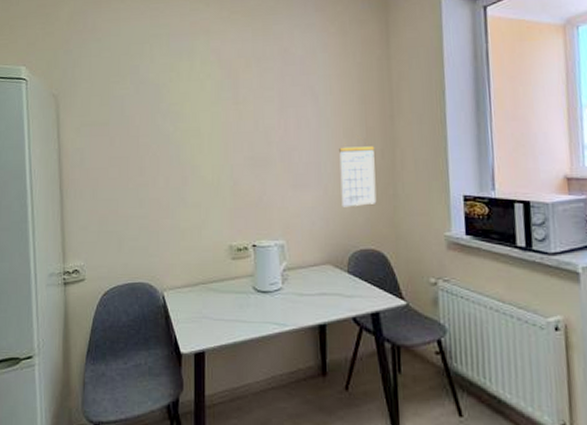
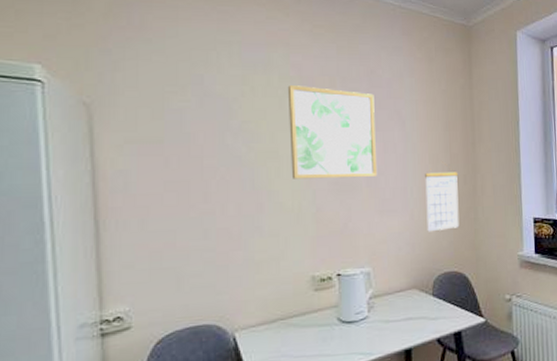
wall art: none [208,68,291,155] -> present [287,85,378,179]

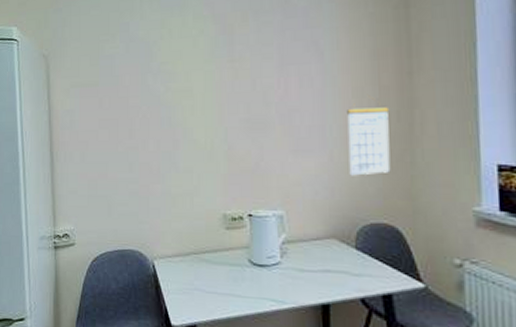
wall art: present [287,85,378,179] -> none [201,23,292,117]

